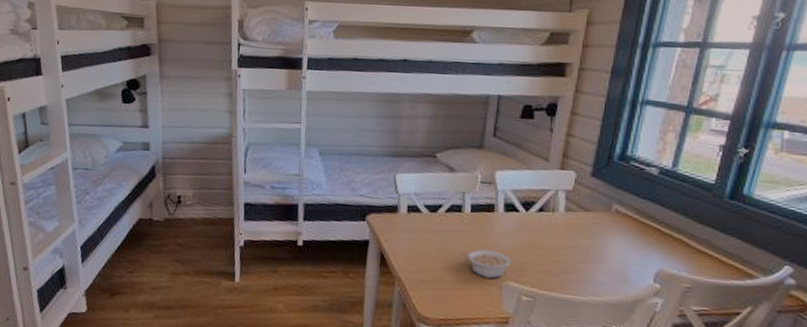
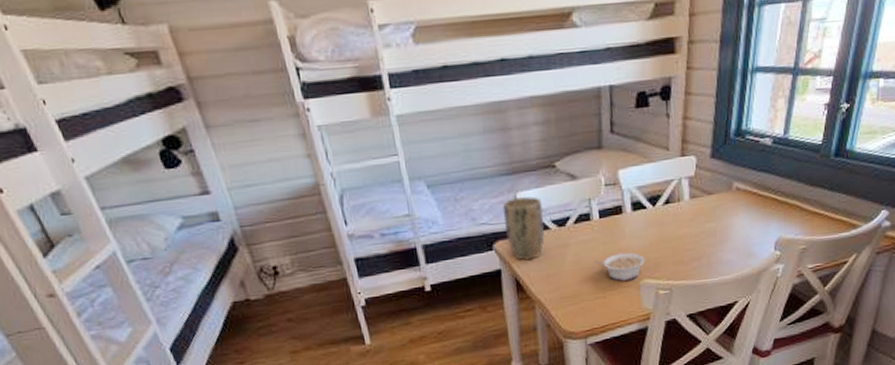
plant pot: none [380,178,419,238] -> present [502,196,545,261]

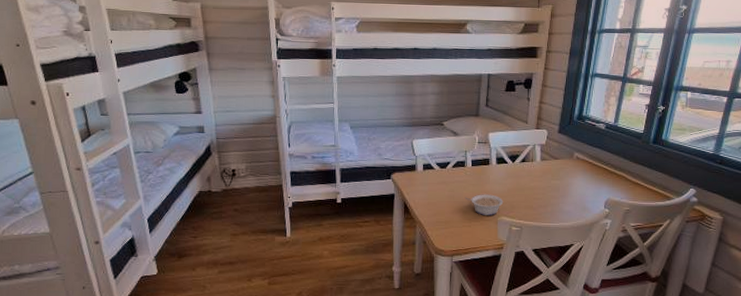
plant pot: present [502,196,545,261] -> none [401,143,431,190]

